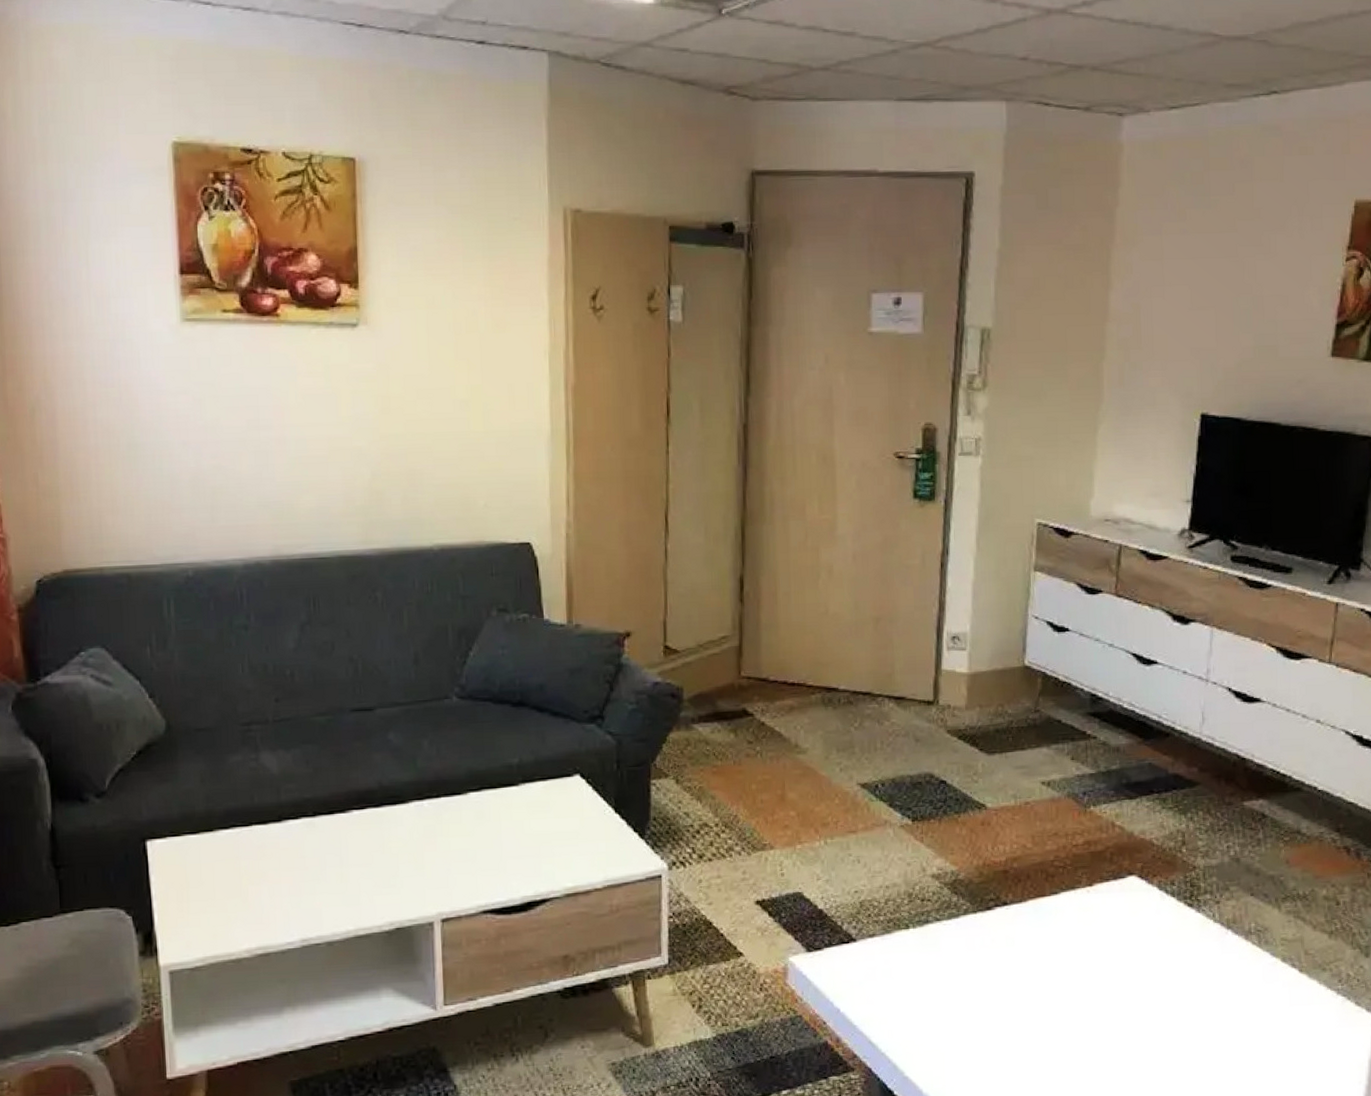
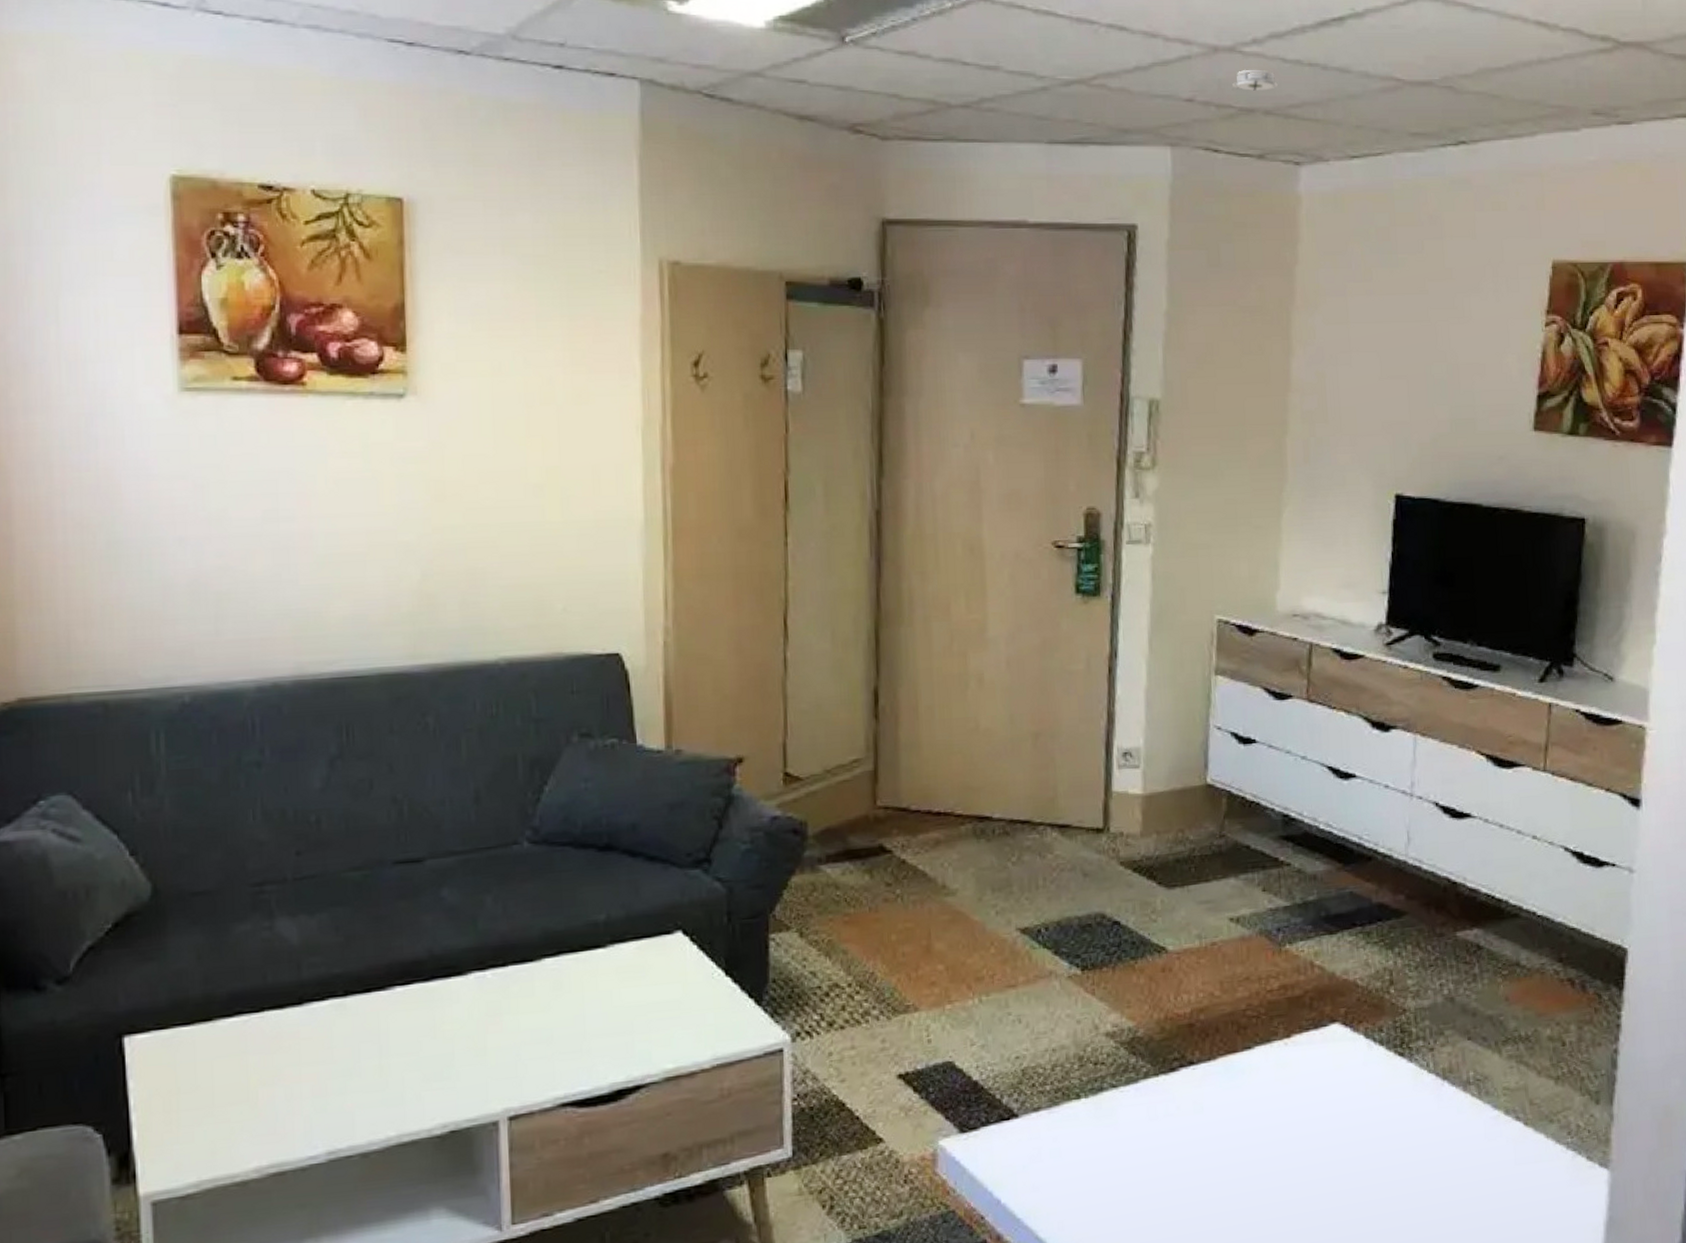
smoke detector: none [1062,30,1106,49] -> present [1231,70,1279,91]

